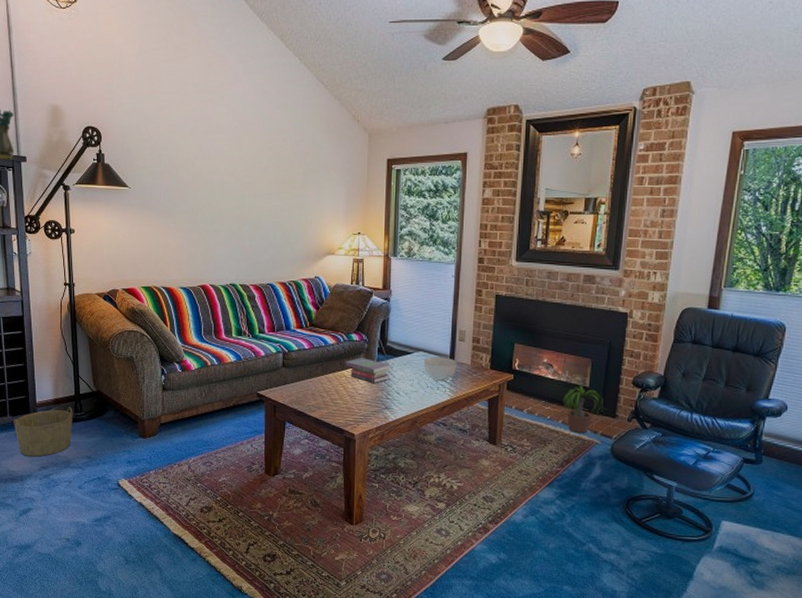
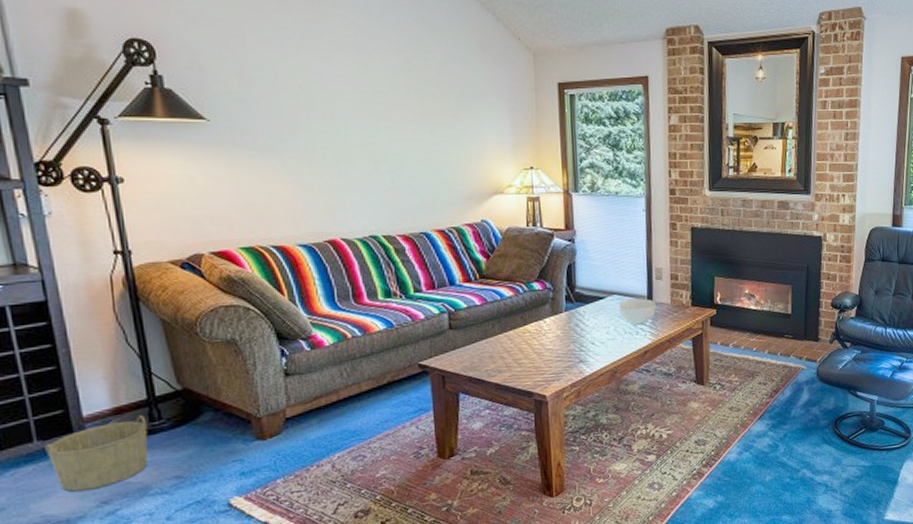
books: present [344,358,391,384] -> none [526,308,582,337]
potted plant: present [560,385,604,433] -> none [765,312,807,361]

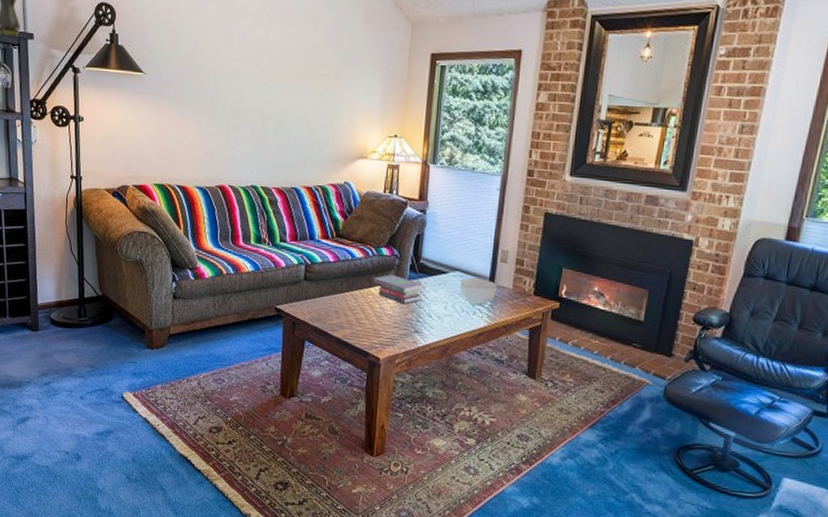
basket: present [45,415,148,493] -> none [13,311,77,364]
books: none [526,308,582,337] -> present [372,274,423,305]

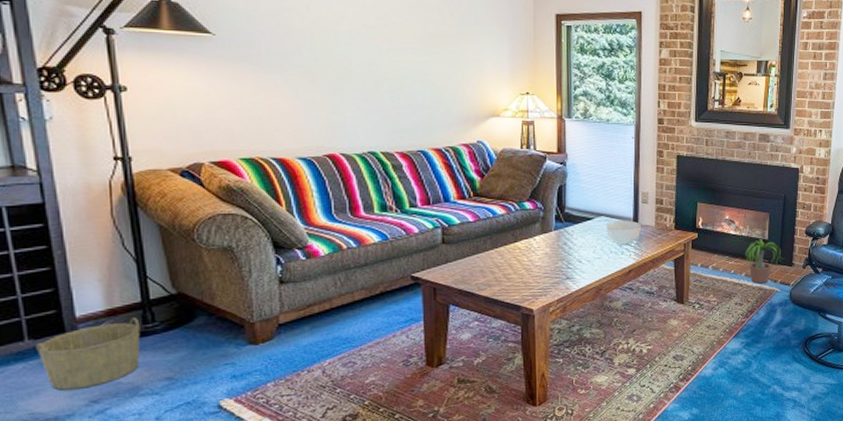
basket: none [13,311,77,364] -> present [36,318,141,392]
books: present [372,274,423,305] -> none [517,227,570,254]
potted plant: none [609,318,659,372] -> present [743,238,782,284]

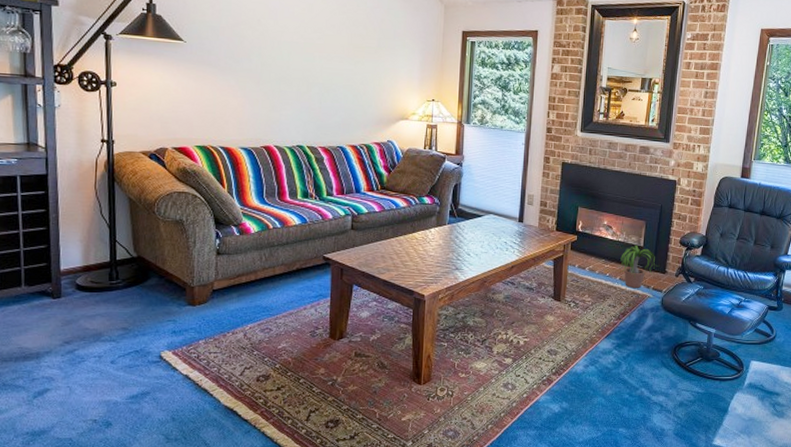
basket: present [36,318,141,392] -> none [29,275,107,332]
bowl: present [605,220,642,245] -> none [493,219,526,242]

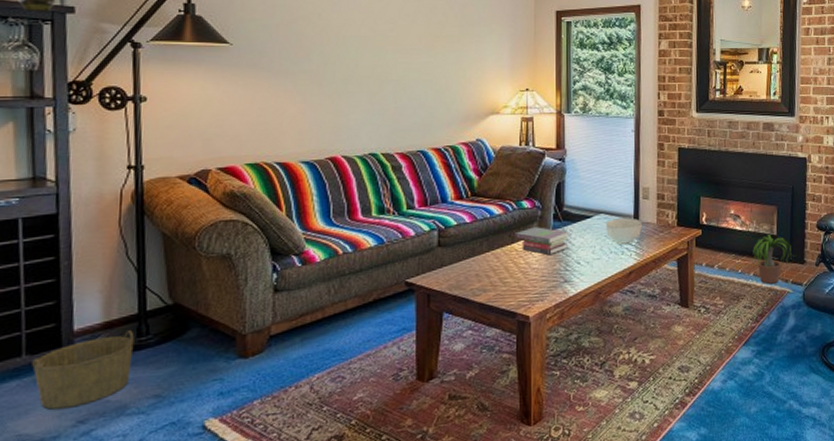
basket: none [29,275,107,332] -> present [32,330,135,411]
books: none [415,220,462,246] -> present [514,227,569,256]
bowl: none [493,219,526,242] -> present [605,218,643,244]

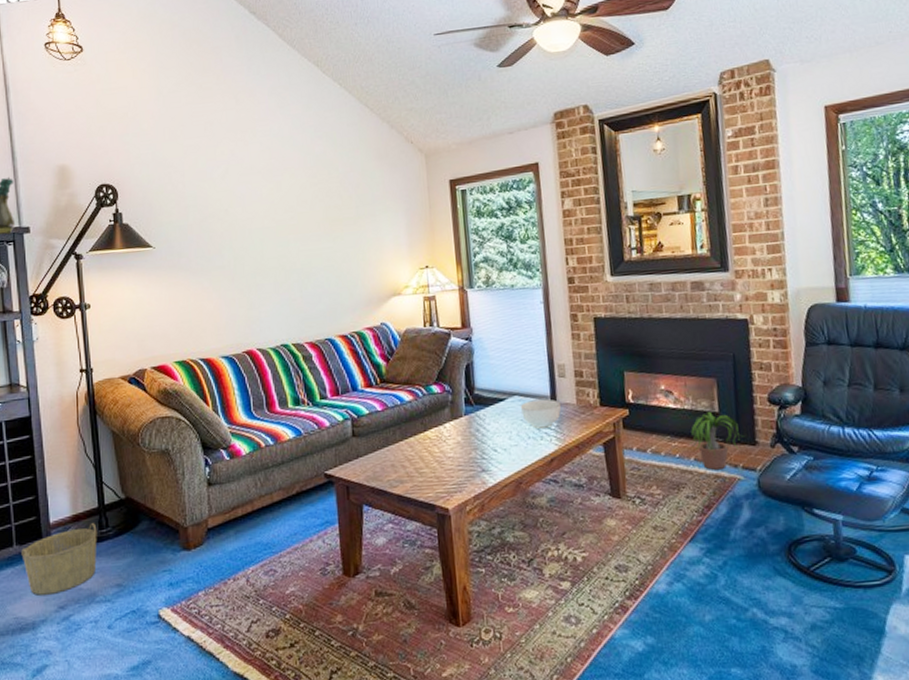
books: present [514,227,569,256] -> none [426,412,483,443]

